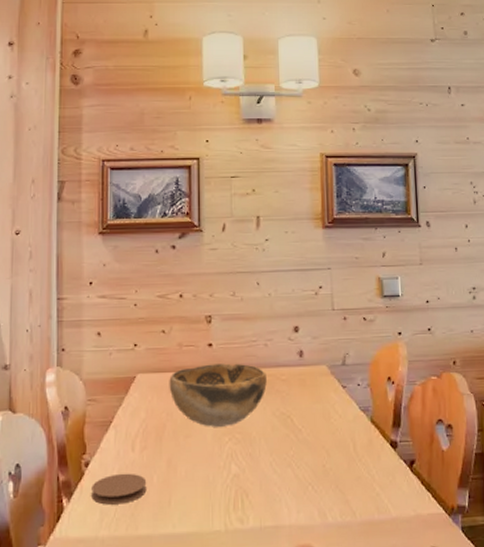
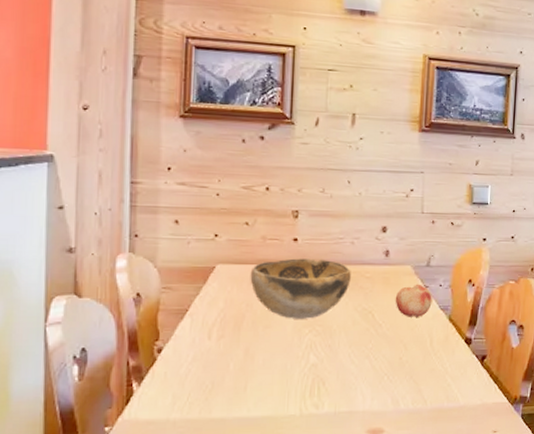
coaster: present [91,473,147,505] -> none [164,360,223,390]
fruit: none [313,384,351,421] -> present [395,284,432,317]

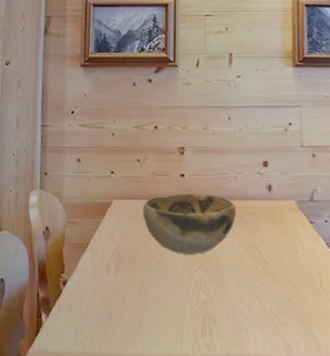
fruit: present [395,284,432,317] -> none [280,219,319,255]

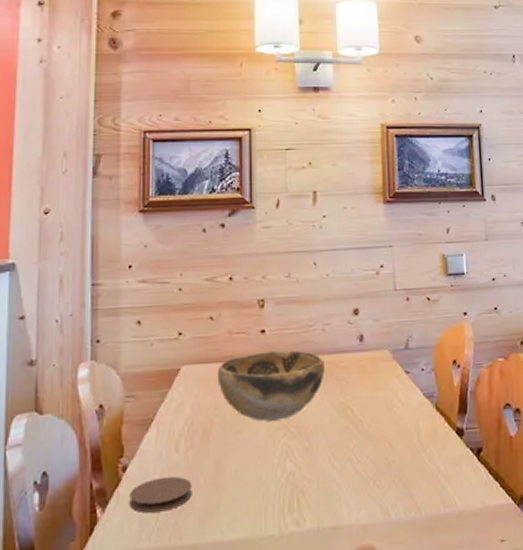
coaster: none [68,293,120,323] -> present [129,476,192,513]

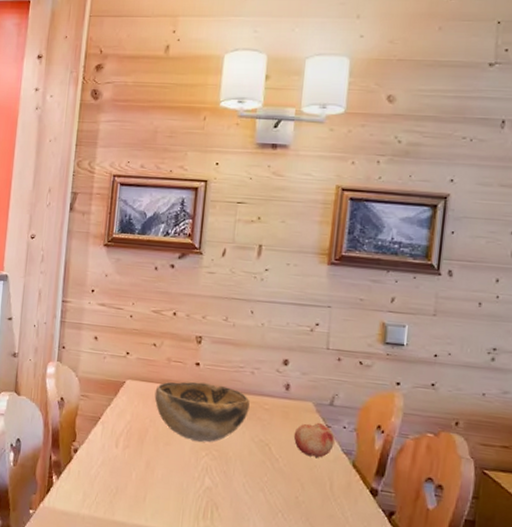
coaster: present [129,476,192,513] -> none [77,464,126,491]
fruit: none [374,369,415,409] -> present [293,422,335,458]

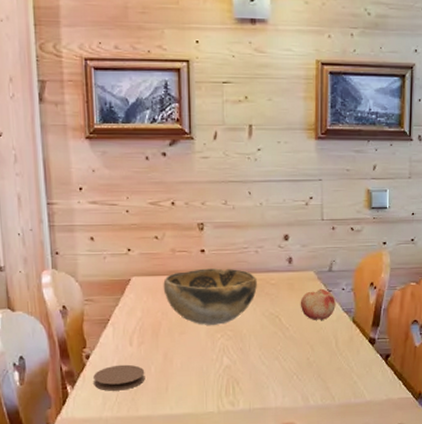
coaster: none [77,464,126,491] -> present [93,364,145,391]

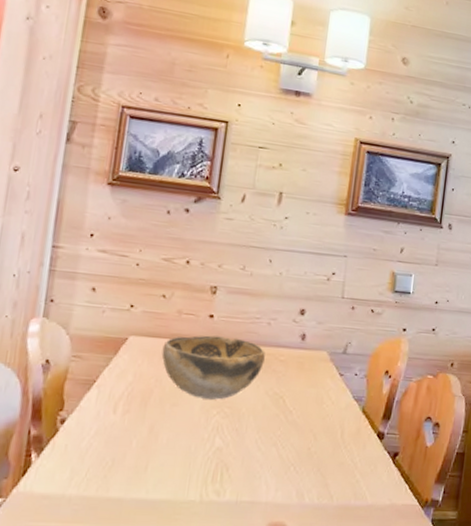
coaster: present [93,364,145,391] -> none [63,434,125,465]
fruit: present [300,288,336,320] -> none [308,371,347,406]

